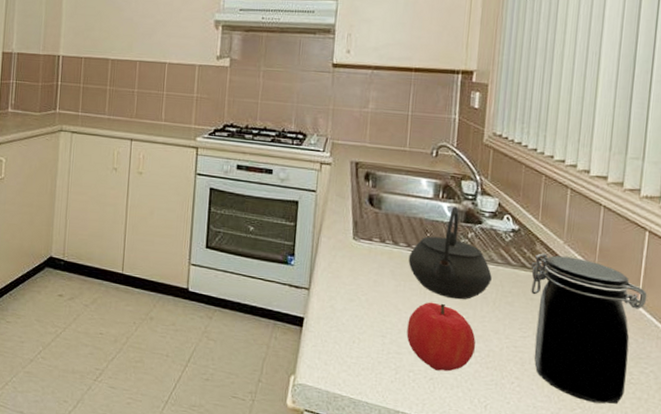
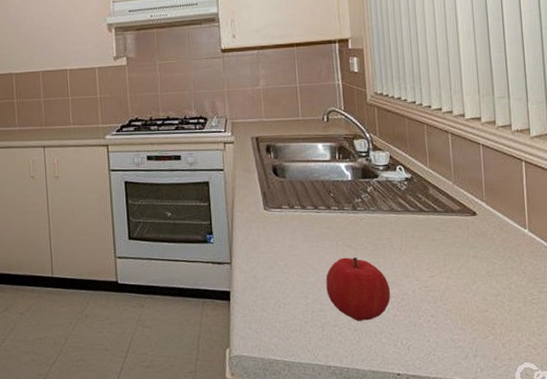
kettle: present [408,206,492,300] -> none [317,164,395,251]
jar: present [531,253,648,404] -> none [427,195,534,327]

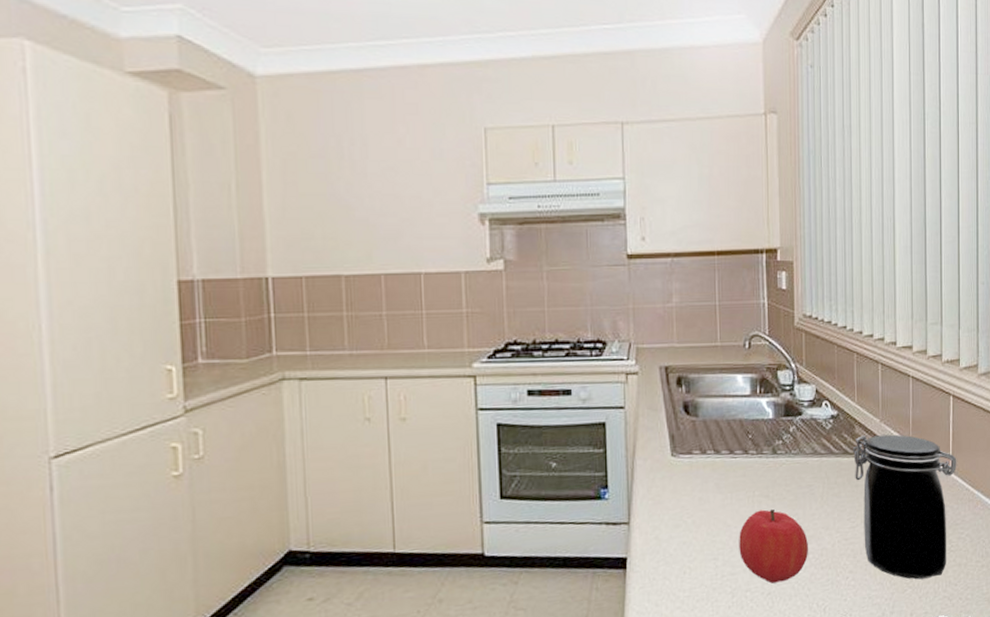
jar: none [427,195,534,327] -> present [852,434,957,580]

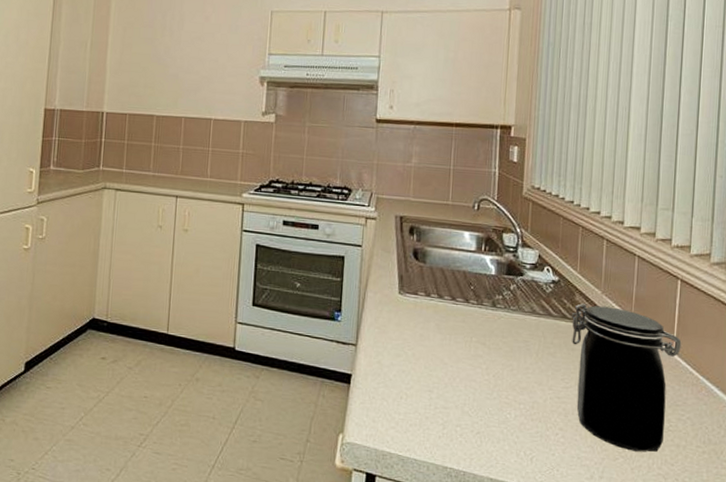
fruit: present [739,509,809,583] -> none [453,355,521,425]

